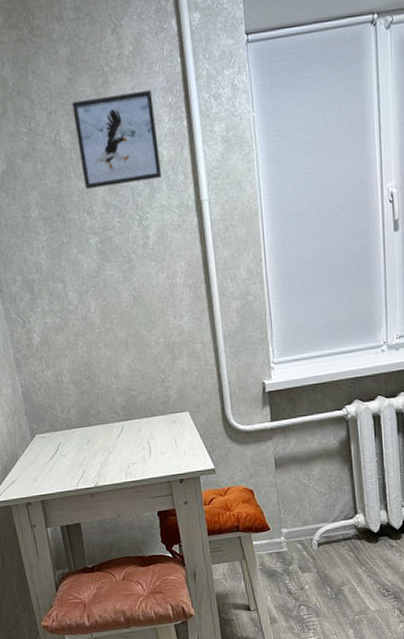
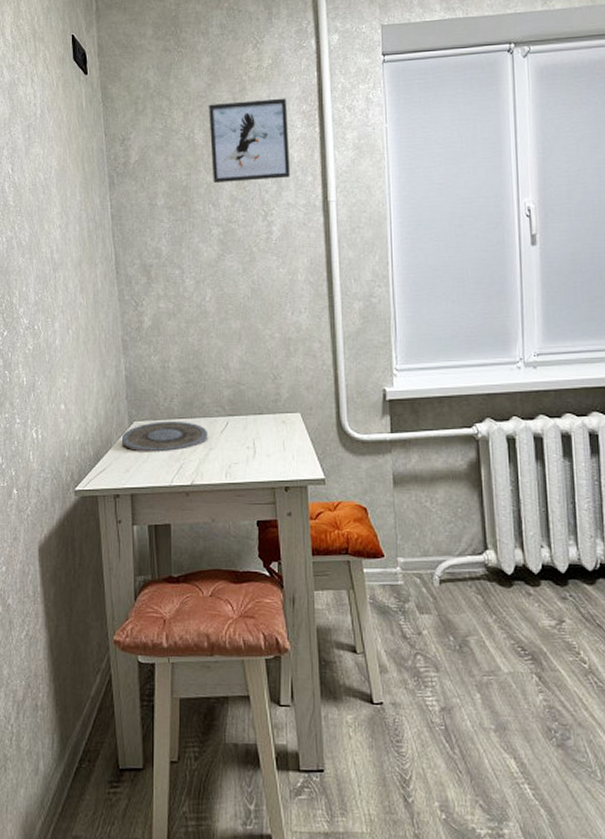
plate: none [25,430,107,462] -> present [121,422,209,452]

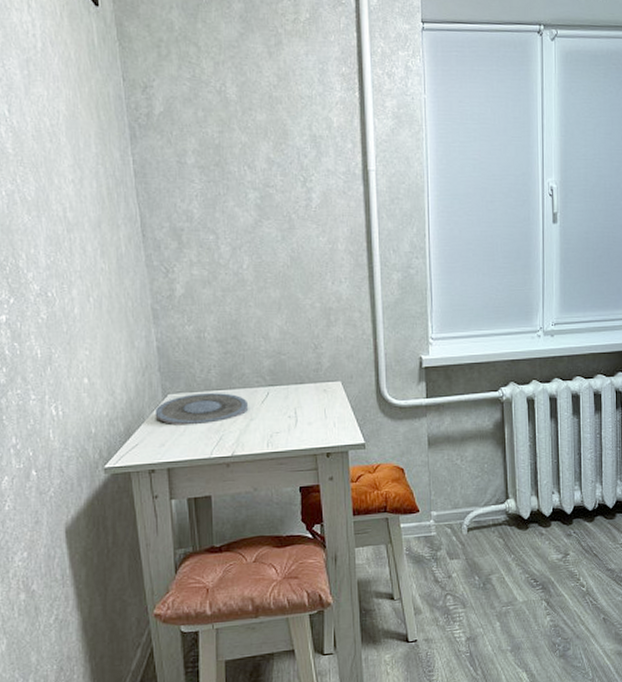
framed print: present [209,98,290,184] -> none [242,56,329,144]

